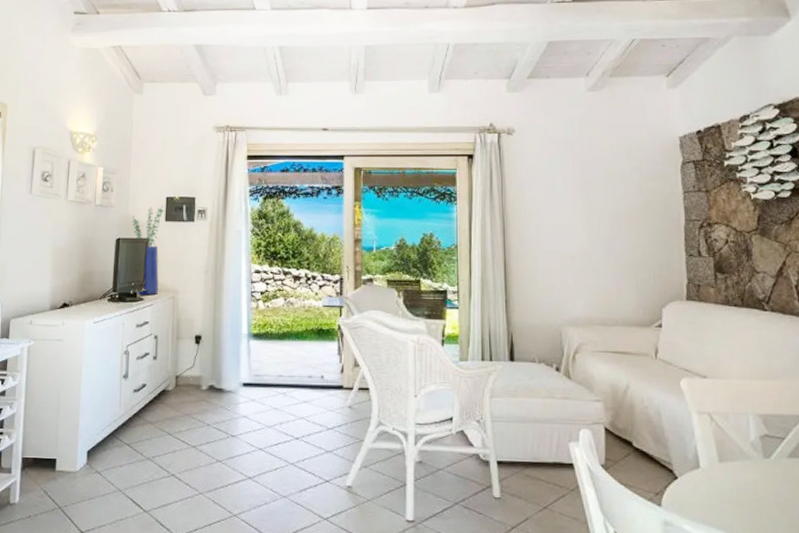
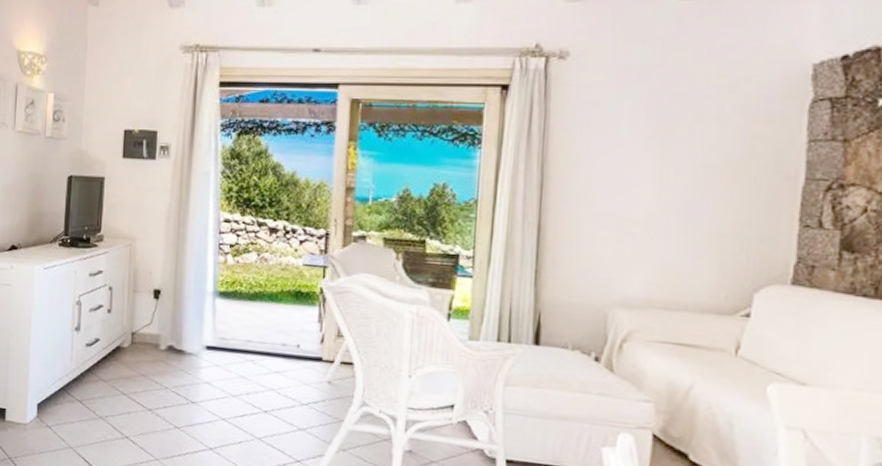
vase: present [132,205,164,296] -> none [85,138,121,242]

